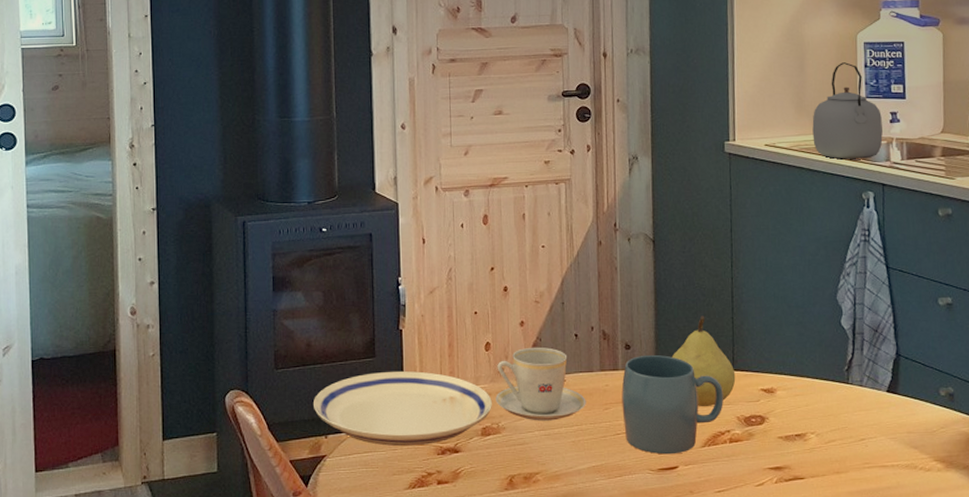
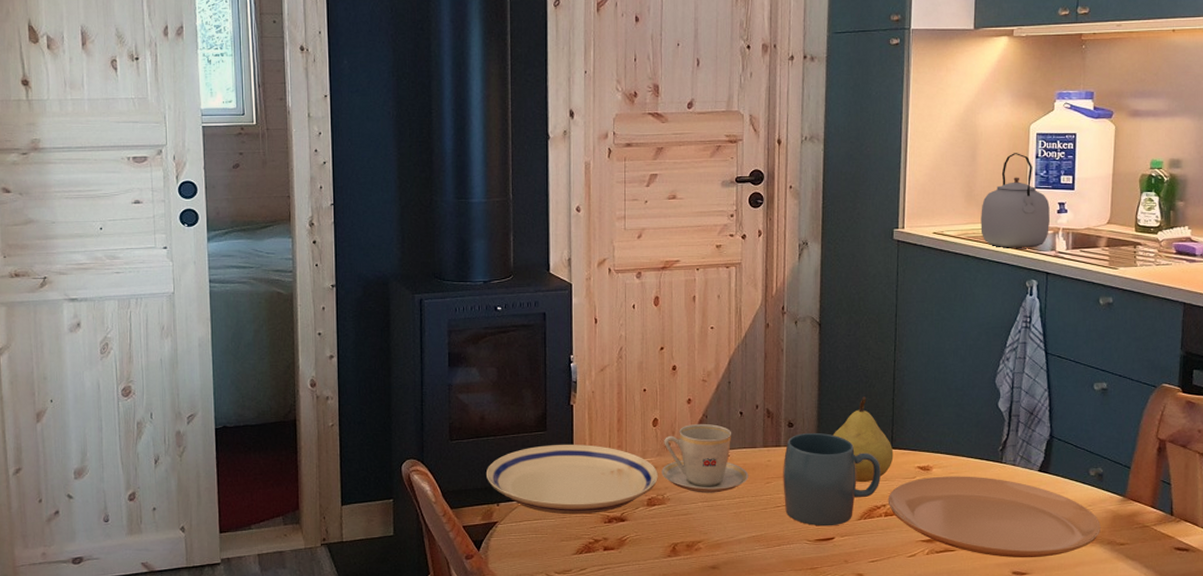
plate: none [732,398,955,486] -> present [887,476,1101,558]

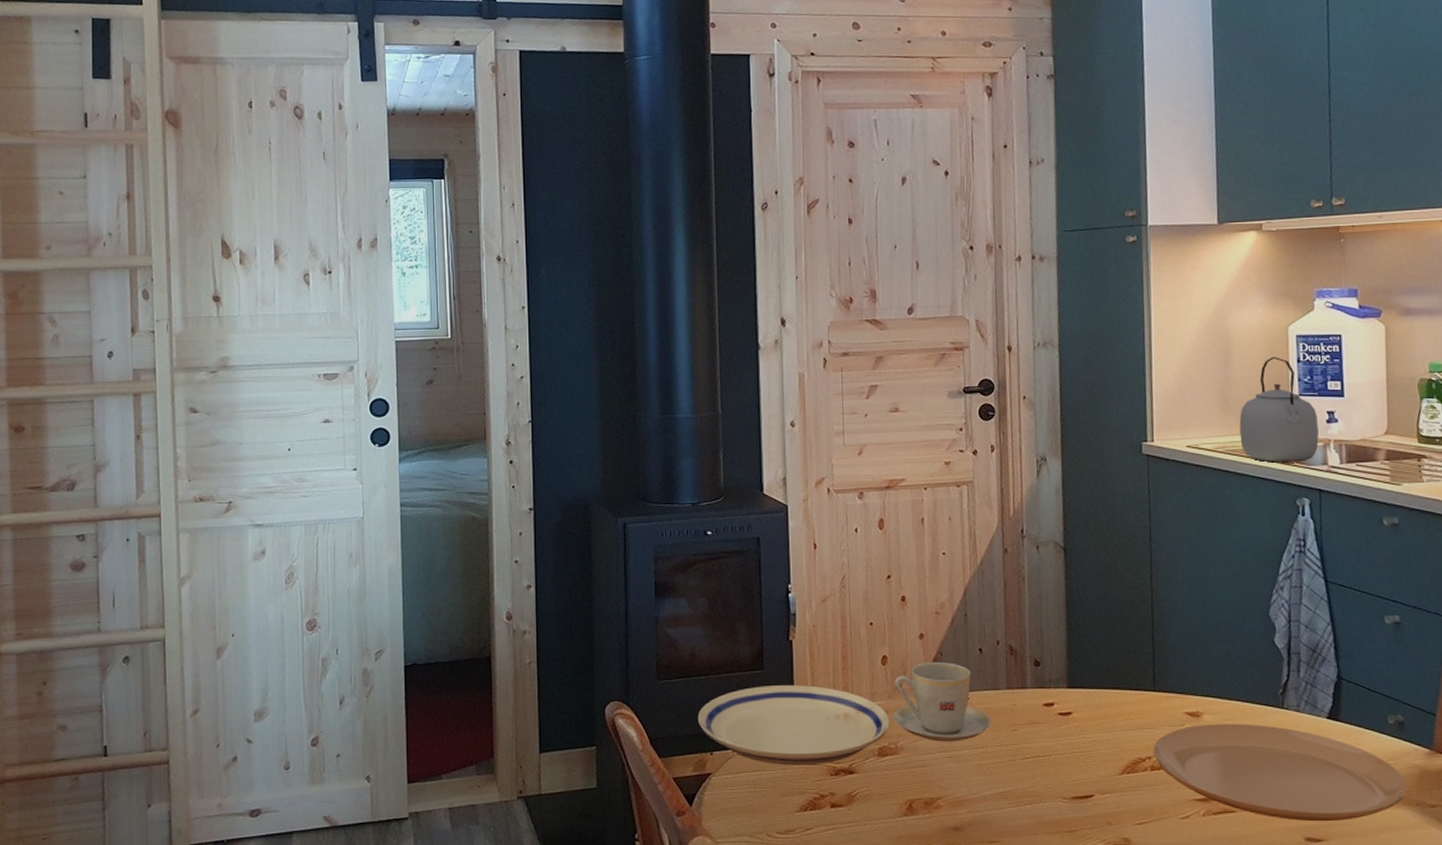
mug: present [783,432,881,526] -> none [1030,672,1144,782]
fruit: present [832,396,894,482] -> none [1085,631,1157,730]

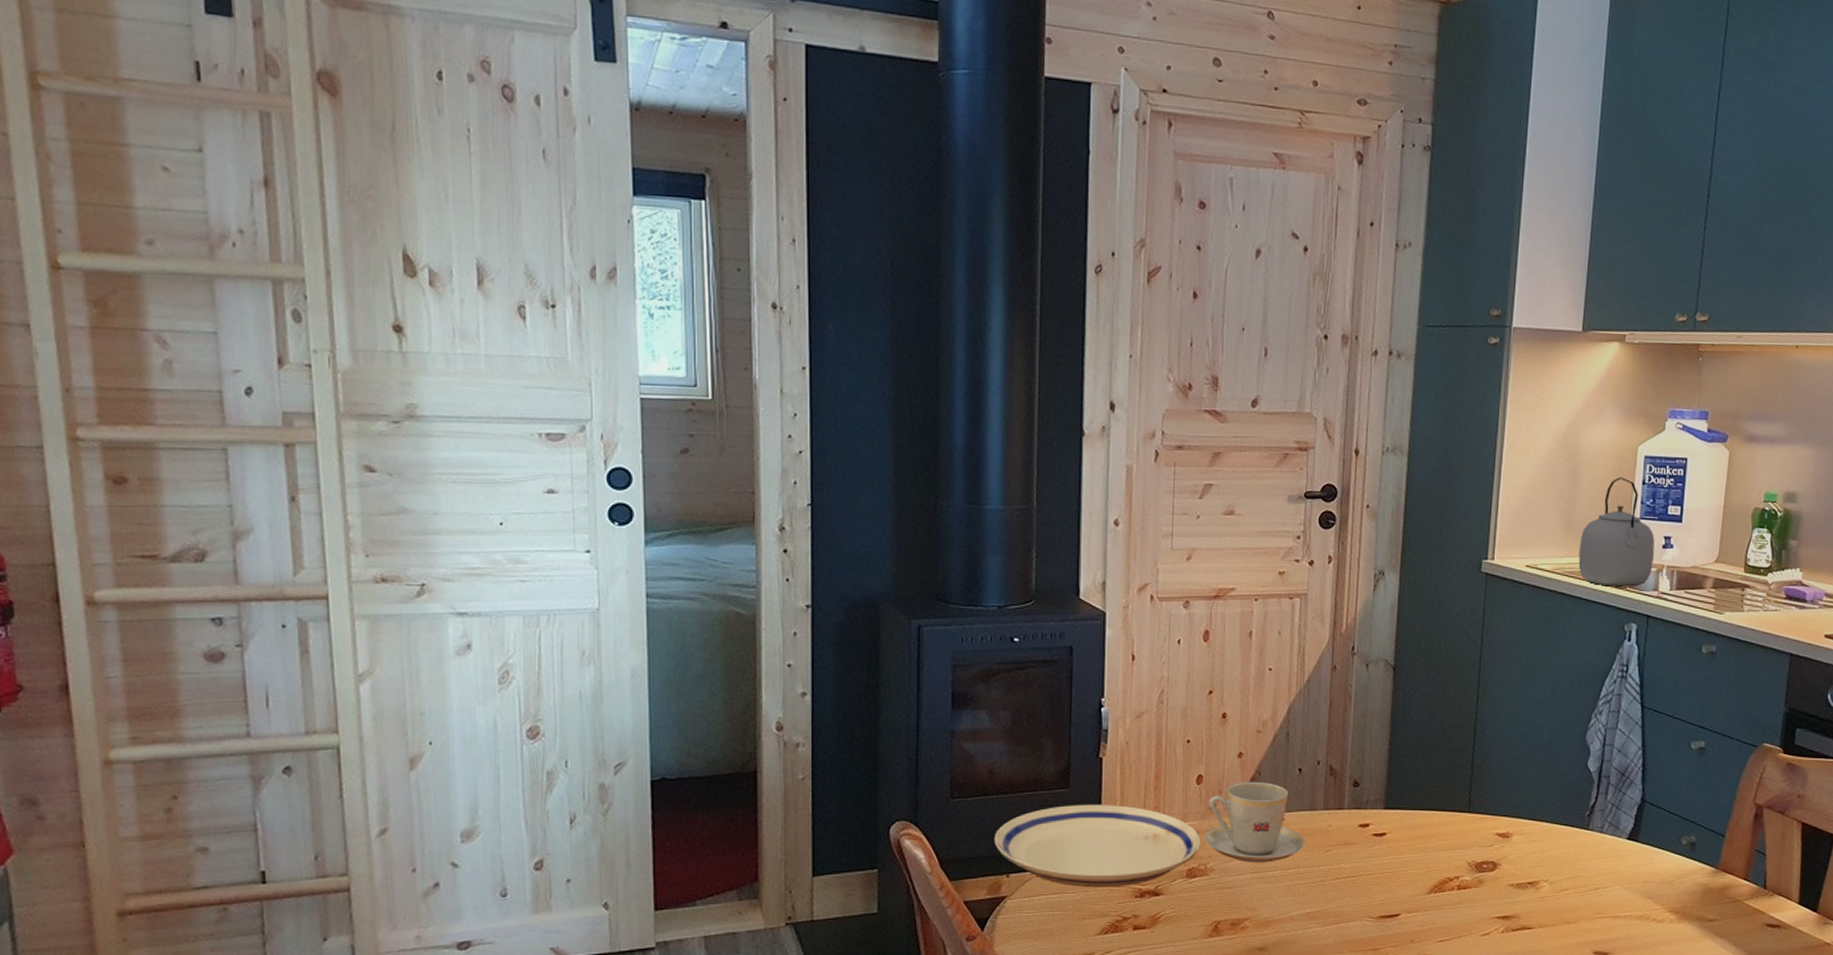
plate: present [1153,723,1406,822] -> none [1461,844,1690,937]

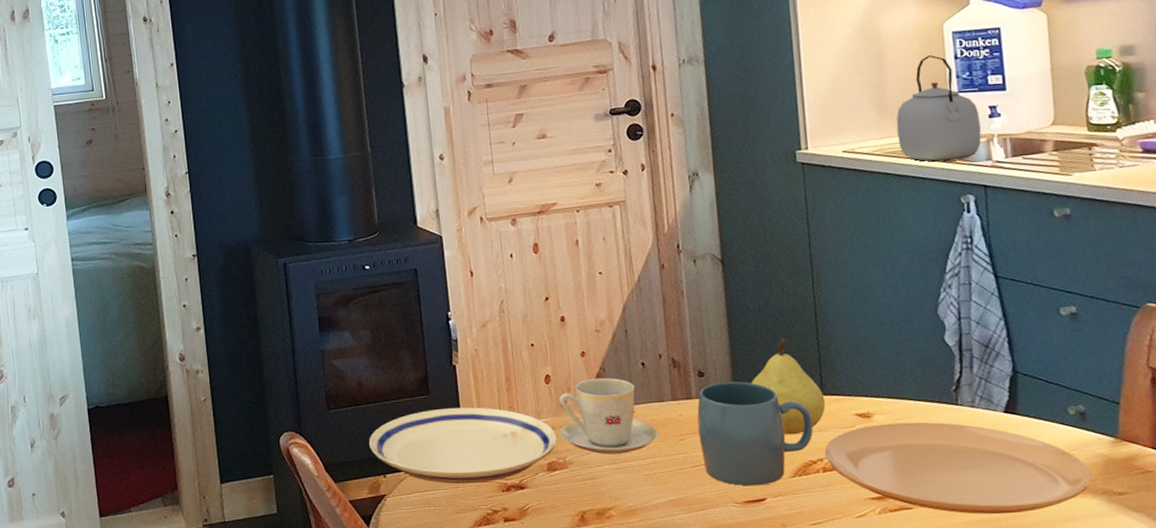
mug: none [1344,793,1455,901] -> present [697,381,813,487]
fruit: none [1403,752,1471,850] -> present [751,338,826,434]
plate: none [1461,844,1690,937] -> present [824,421,1091,515]

